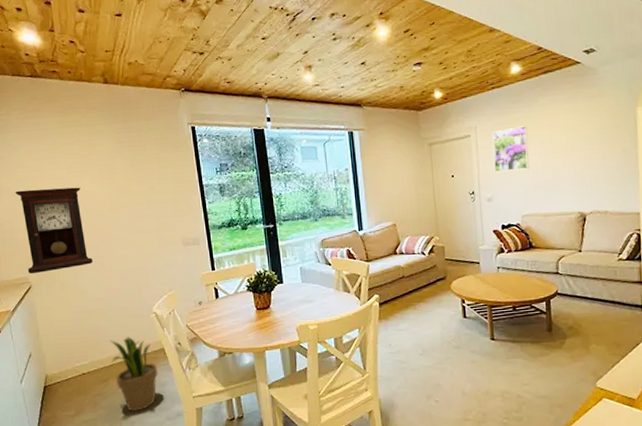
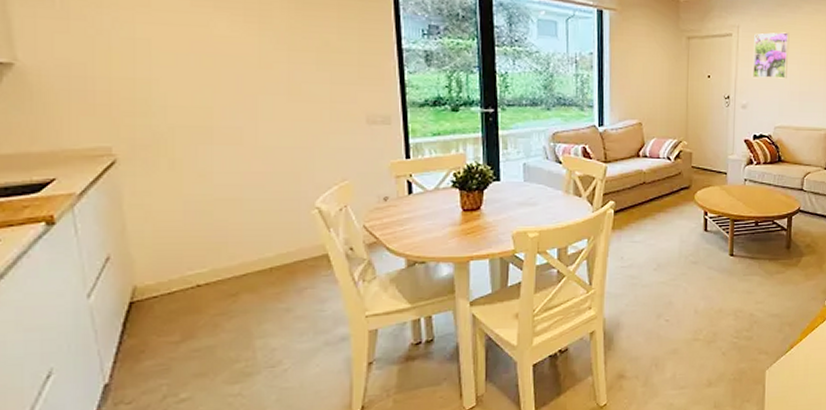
pendulum clock: present [15,187,93,274] -> none [95,20,225,144]
potted plant: present [110,337,158,413] -> none [245,238,316,337]

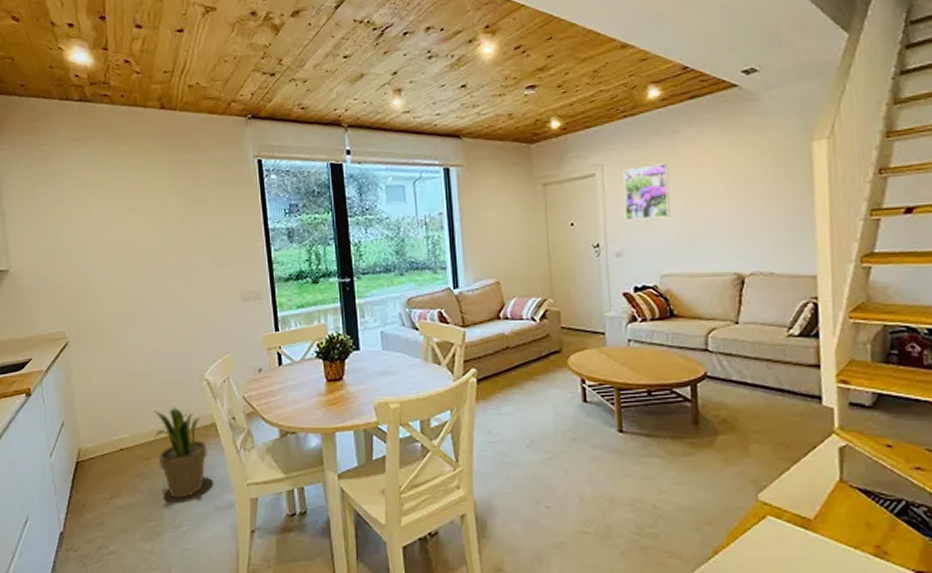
potted plant: none [245,238,316,337] -> present [153,407,207,500]

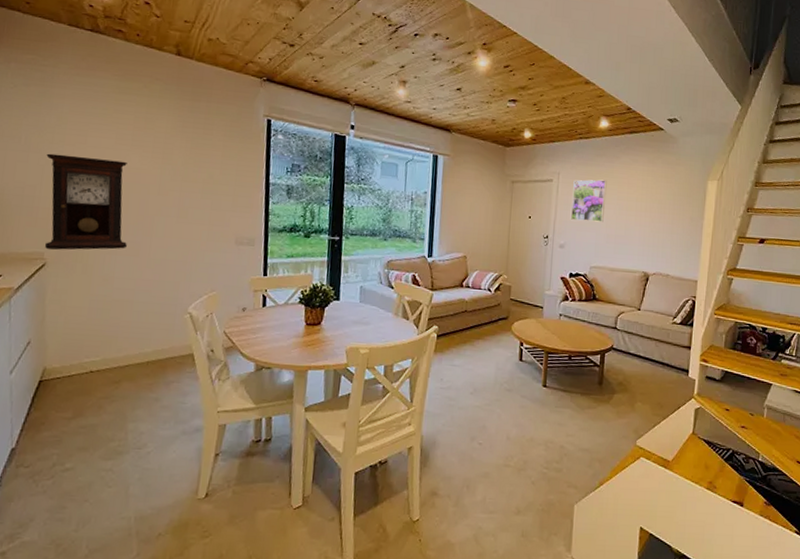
pendulum clock: none [56,228,138,329] -> present [45,153,127,251]
potted plant: present [153,407,207,500] -> none [128,336,182,422]

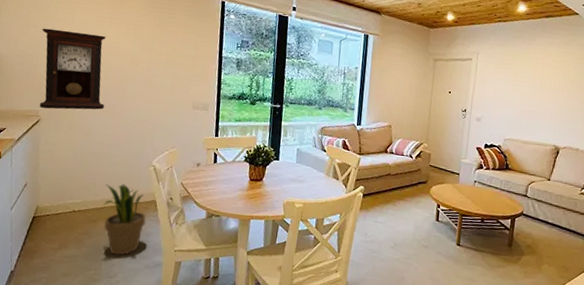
potted plant: none [128,336,182,422] -> present [103,184,146,256]
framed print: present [570,179,607,222] -> none [487,59,523,99]

